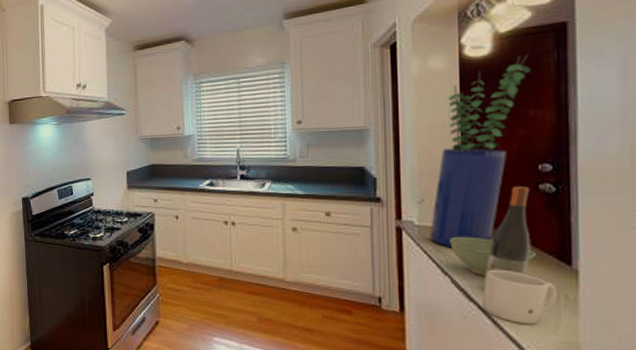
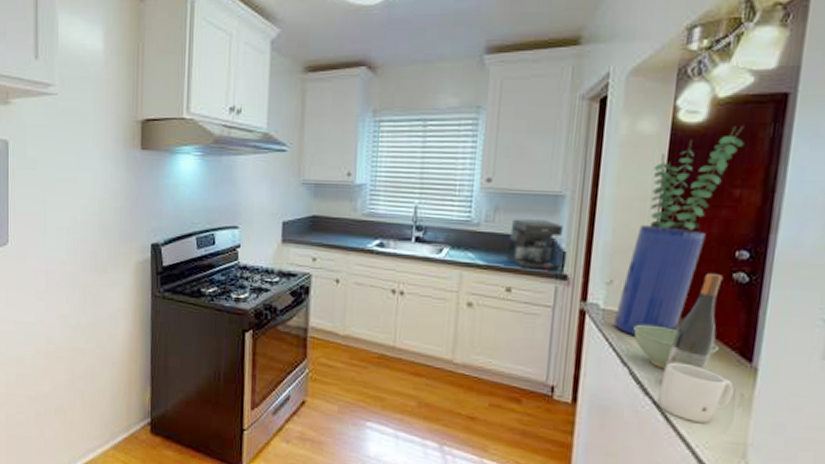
coffee maker: none [323,151,373,195] -> present [506,219,564,271]

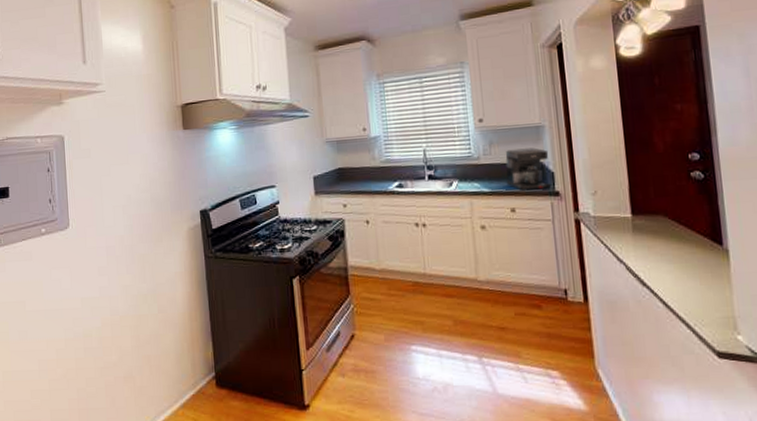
vase: present [614,126,744,337] -> none [604,54,675,236]
bowl: present [633,324,720,369] -> none [621,224,695,261]
mug: present [657,362,734,423] -> none [653,253,714,304]
wine bottle: present [660,272,723,380] -> none [652,174,690,271]

